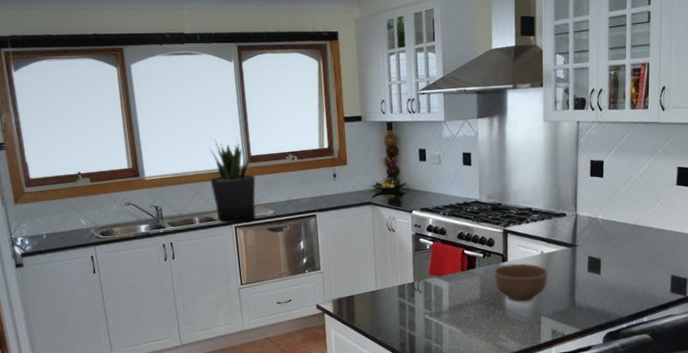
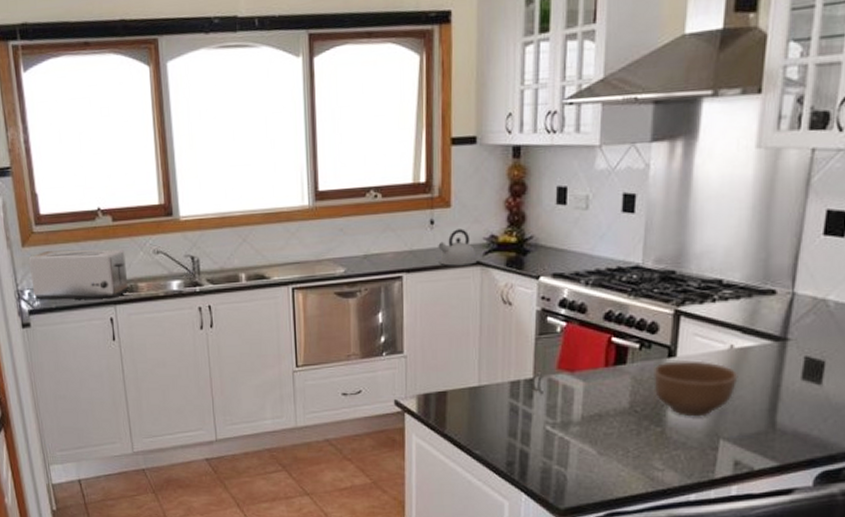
toaster: none [20,202,105,245] -> present [28,248,128,300]
planter: present [210,140,256,224] -> none [262,167,323,284]
kettle: none [340,179,369,206] -> present [438,228,478,266]

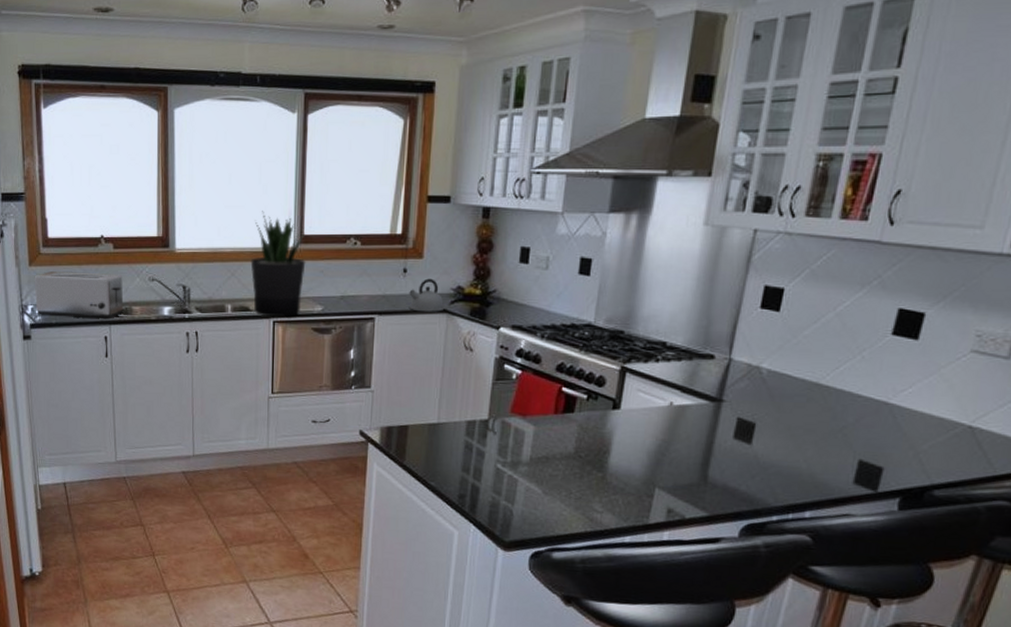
planter: none [262,167,323,284] -> present [250,211,306,318]
bowl: present [652,360,738,417] -> none [597,413,676,466]

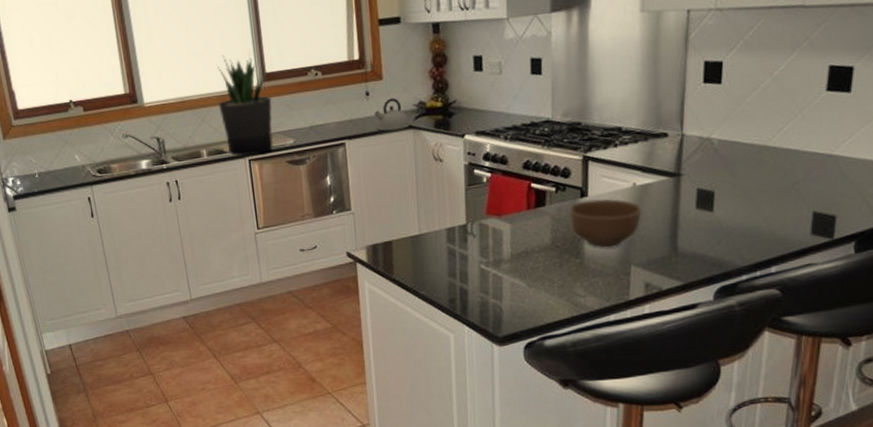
toaster: present [34,271,124,319] -> none [10,135,102,186]
bowl: none [597,413,676,466] -> present [569,198,642,248]

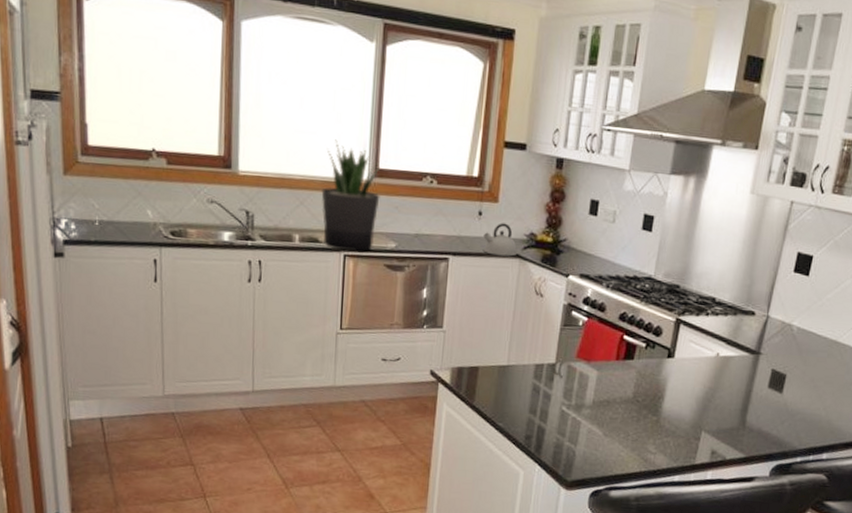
bowl: present [569,198,642,248] -> none [653,361,721,411]

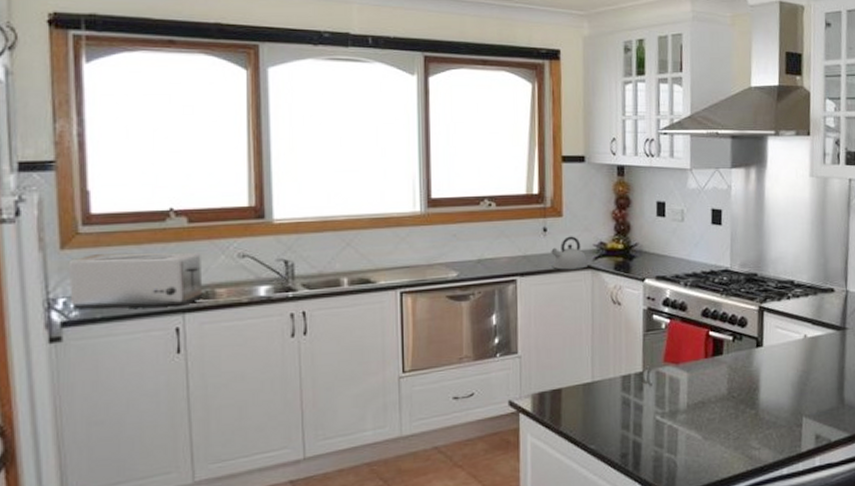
toaster: none [69,183,177,241] -> present [68,252,203,310]
planter: present [321,139,381,252] -> none [369,174,436,289]

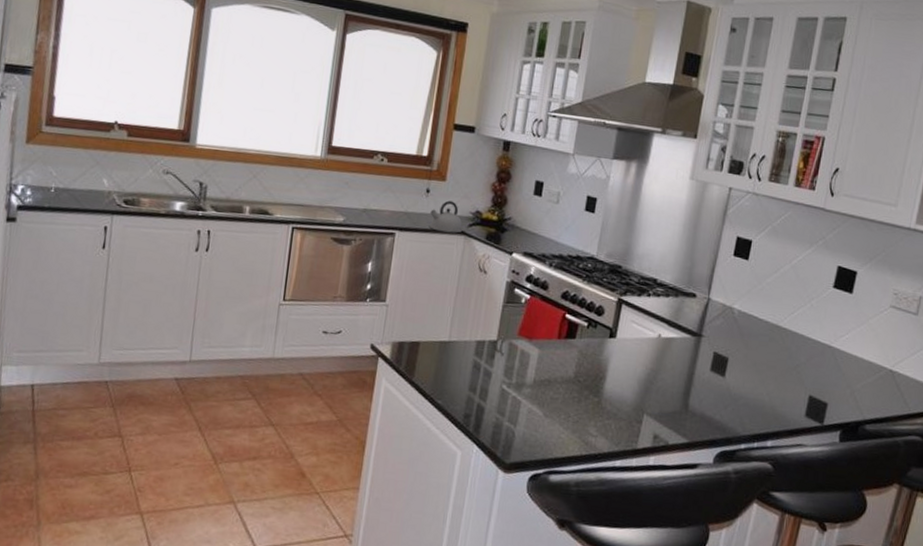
toaster: present [68,252,203,310] -> none [27,151,134,209]

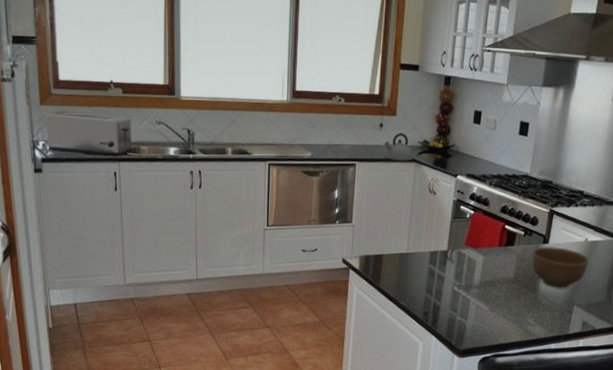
toaster: none [27,151,134,209] -> present [45,111,132,157]
bowl: none [595,341,663,393] -> present [531,246,590,289]

